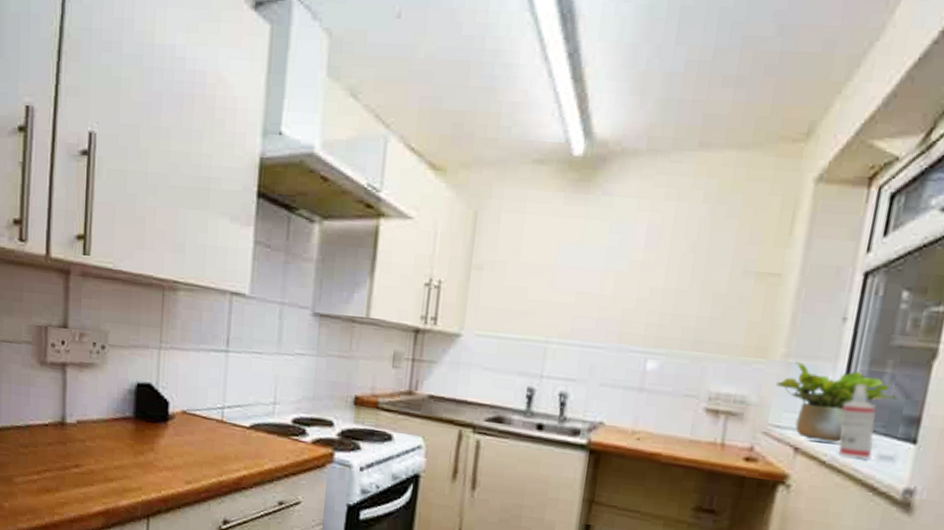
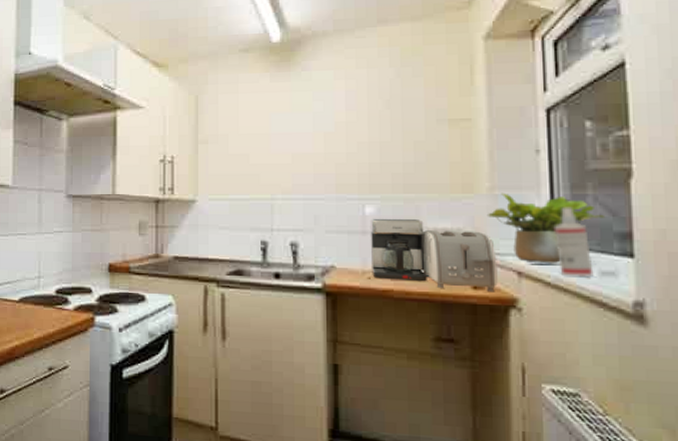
coffee maker: none [642,374,708,449] -> present [370,218,427,282]
toaster: none [696,394,777,466] -> present [420,230,498,292]

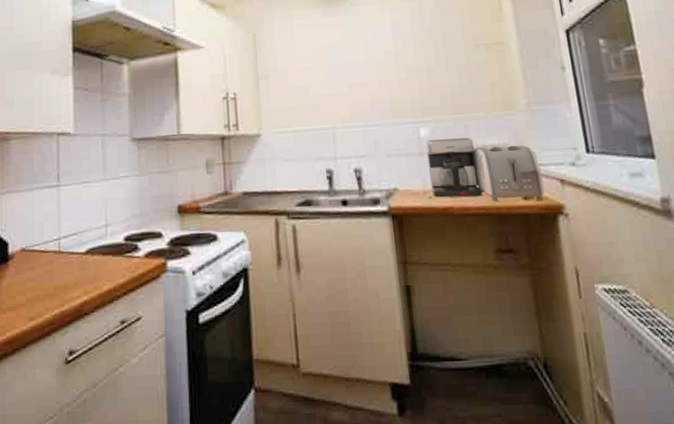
potted plant: present [486,193,606,264] -> none [527,107,627,171]
spray bottle: present [555,208,594,278] -> none [586,117,625,181]

